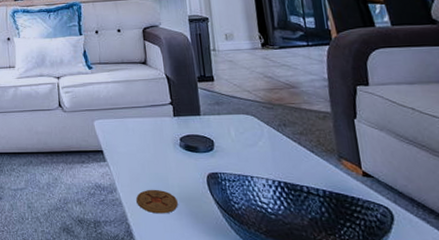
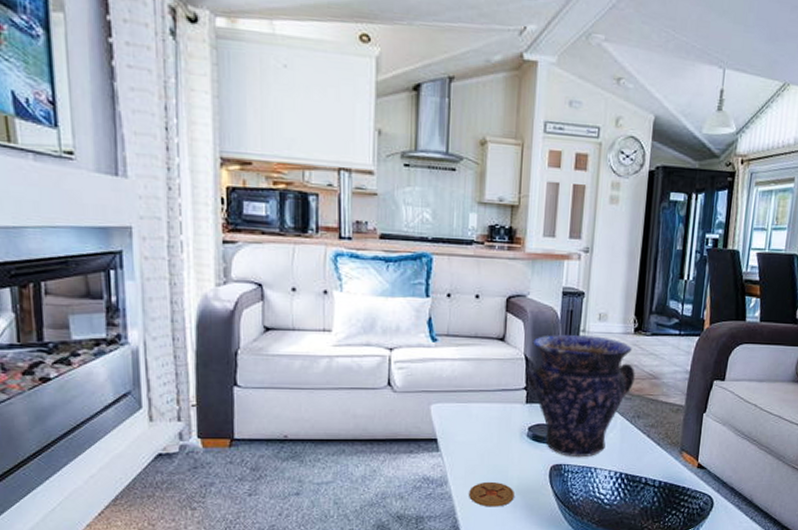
vase: none [167,53,273,166] -> present [524,335,635,458]

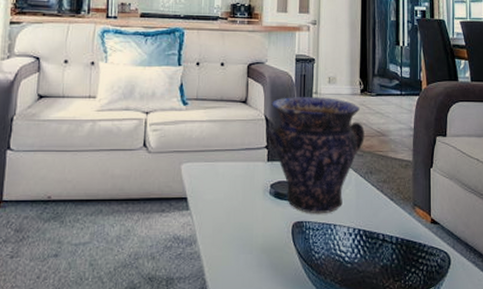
coaster: present [469,481,514,507] -> none [217,240,259,267]

